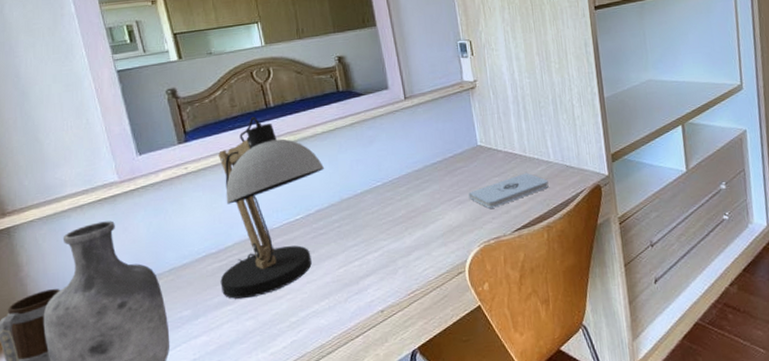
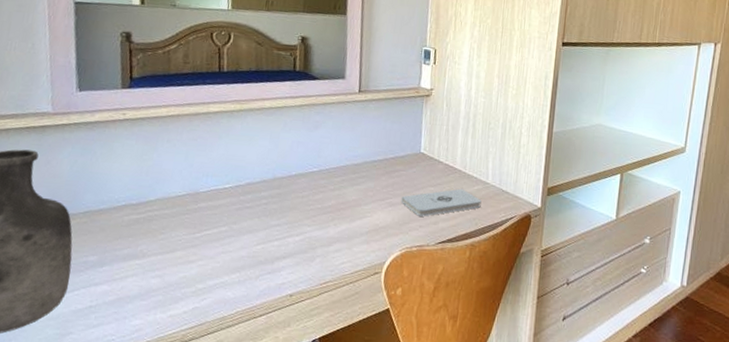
desk lamp: present [219,116,325,299] -> none [133,76,265,257]

